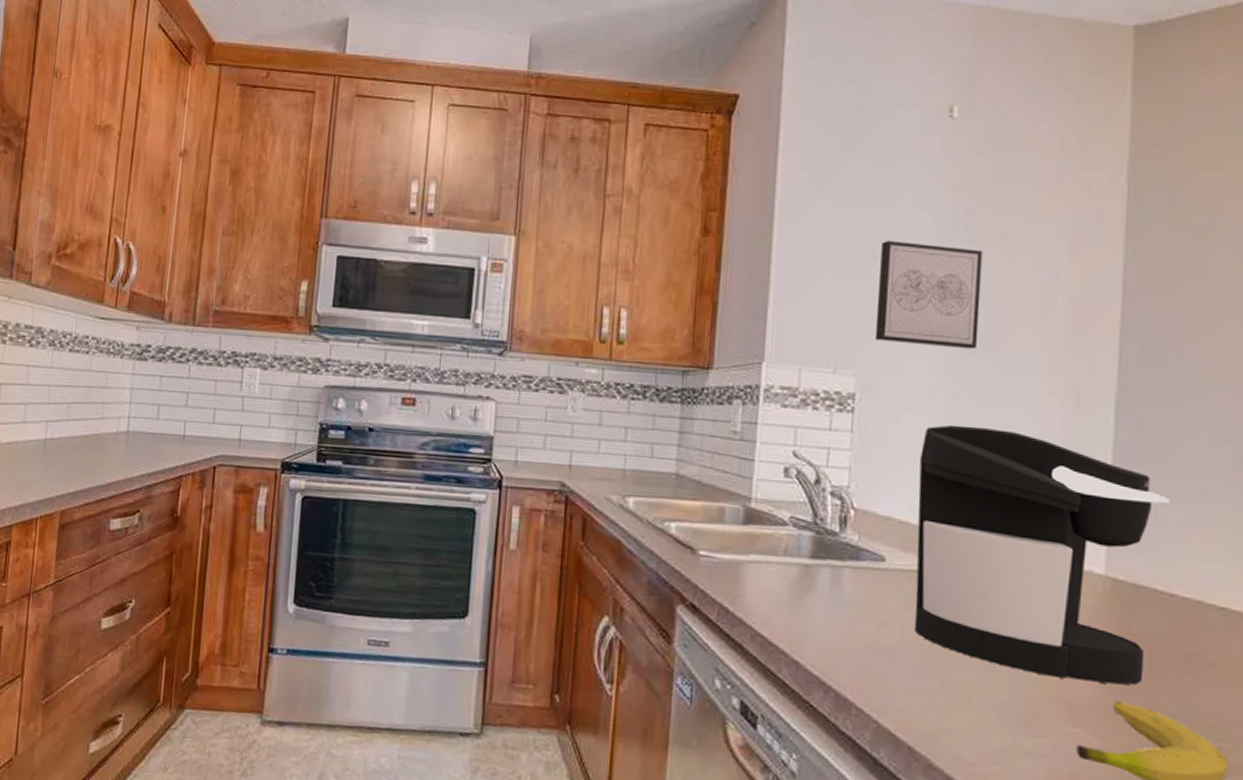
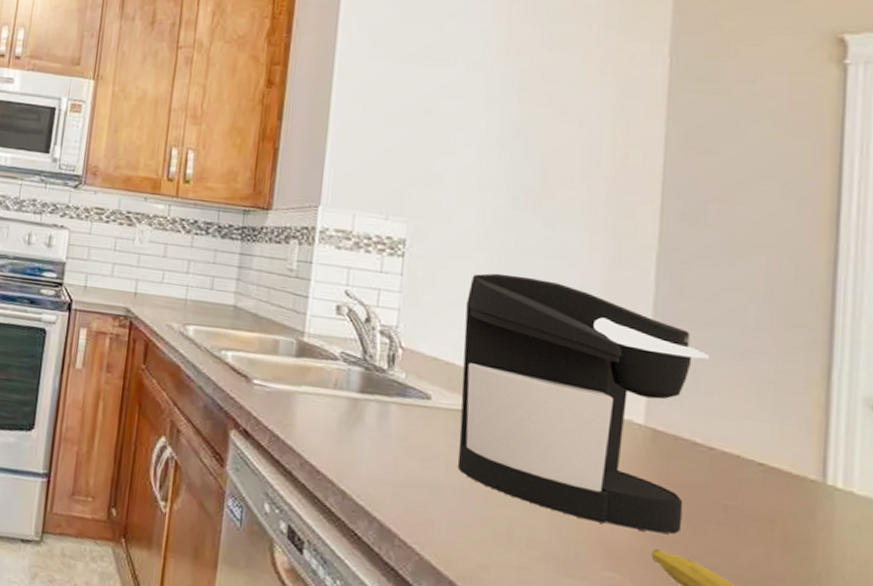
wall art: present [874,241,983,350] -> none [425,99,531,204]

